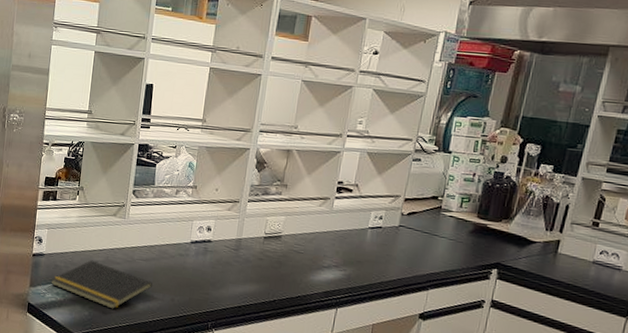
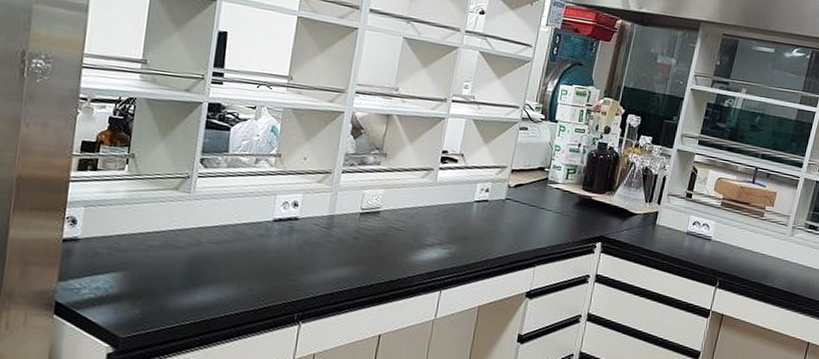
notepad: present [50,260,153,309] -> none [88,244,226,305]

